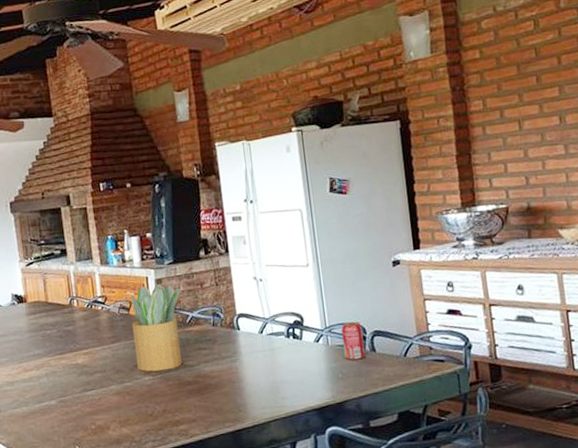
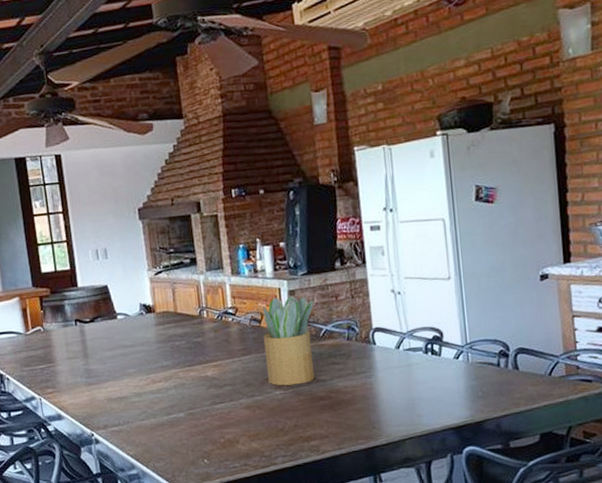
beverage can: present [341,321,365,361] -> none [483,337,507,379]

